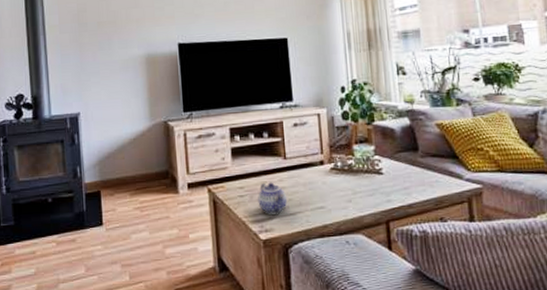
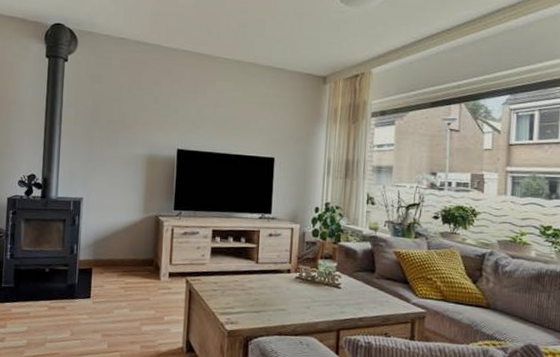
teapot: present [258,182,288,215] -> none [228,281,254,310]

